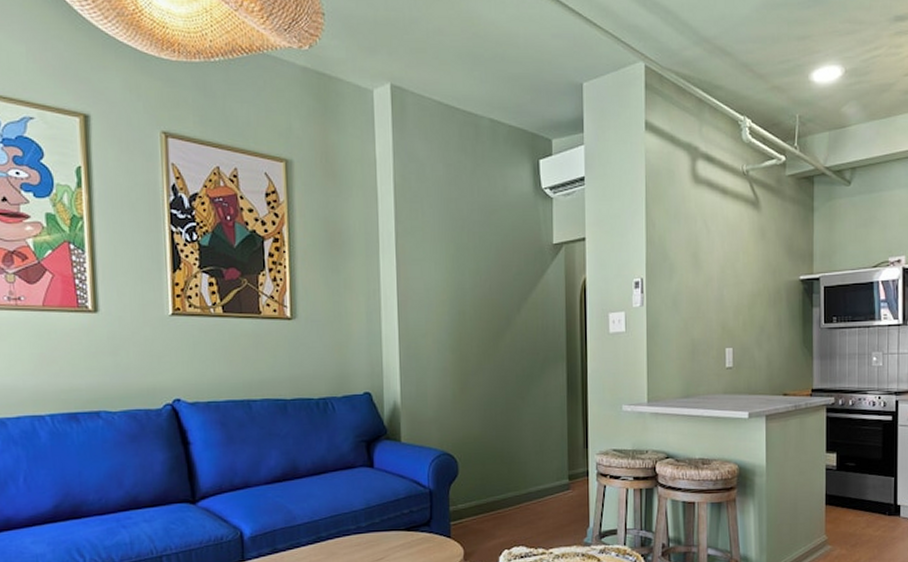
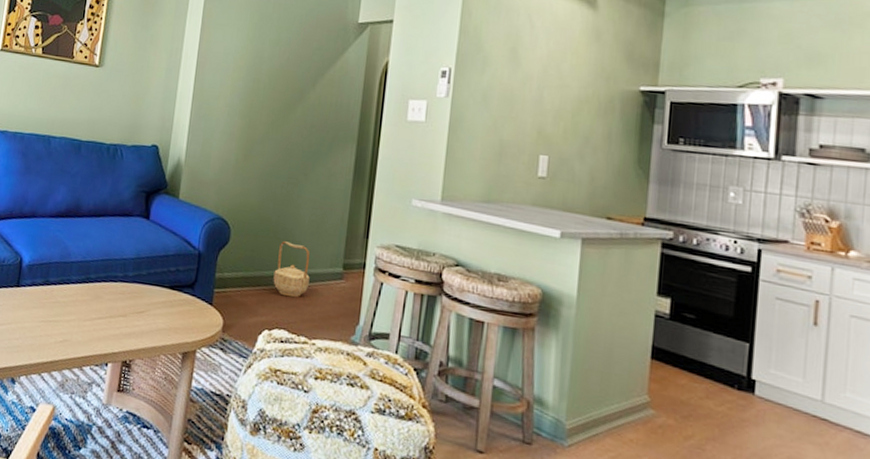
basket: none [505,464,539,516] -> present [273,241,310,298]

